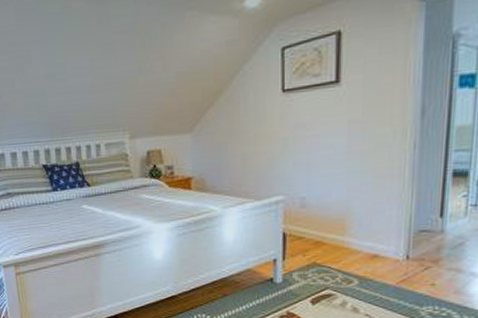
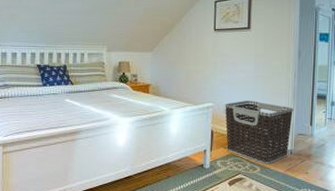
clothes hamper: none [302,187,411,275] -> present [225,100,293,165]

